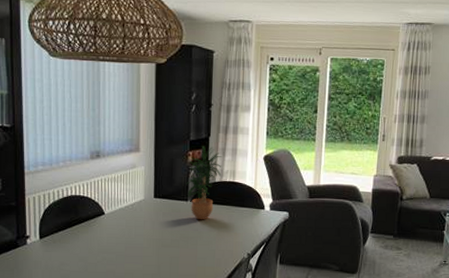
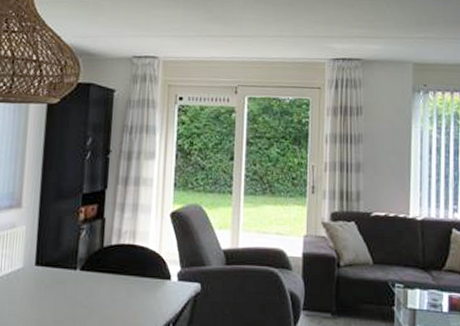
potted plant: present [186,145,222,220] -> none [75,199,121,295]

